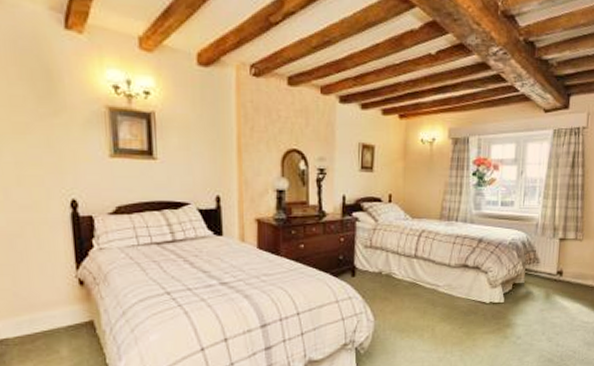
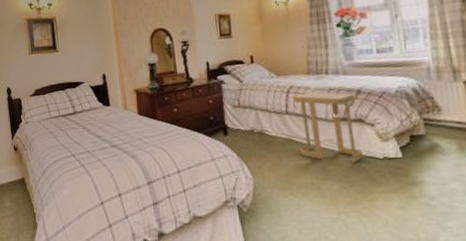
side table: none [421,238,476,307] -> present [292,92,364,163]

